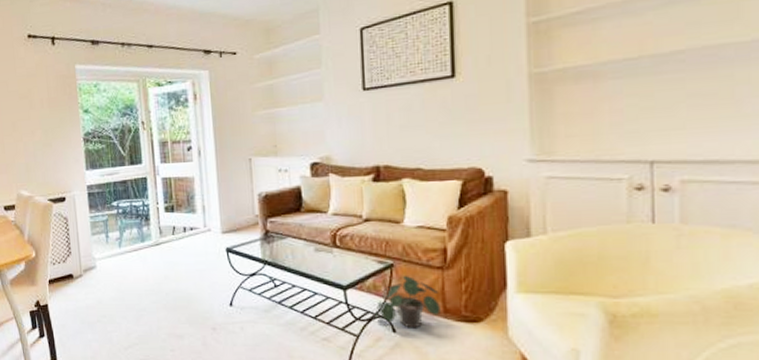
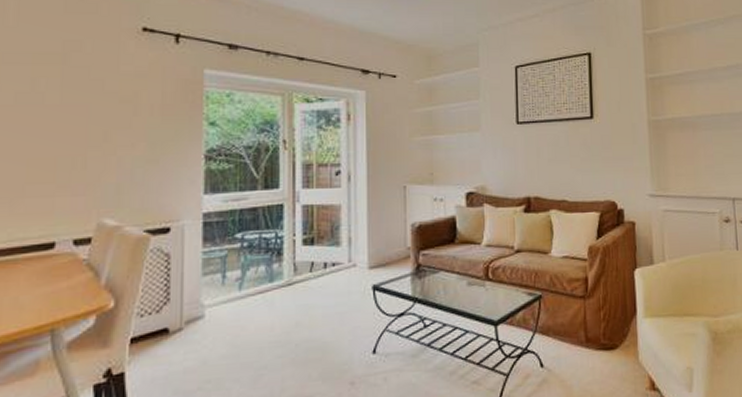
potted plant: present [375,276,440,328] -> none [525,307,583,362]

